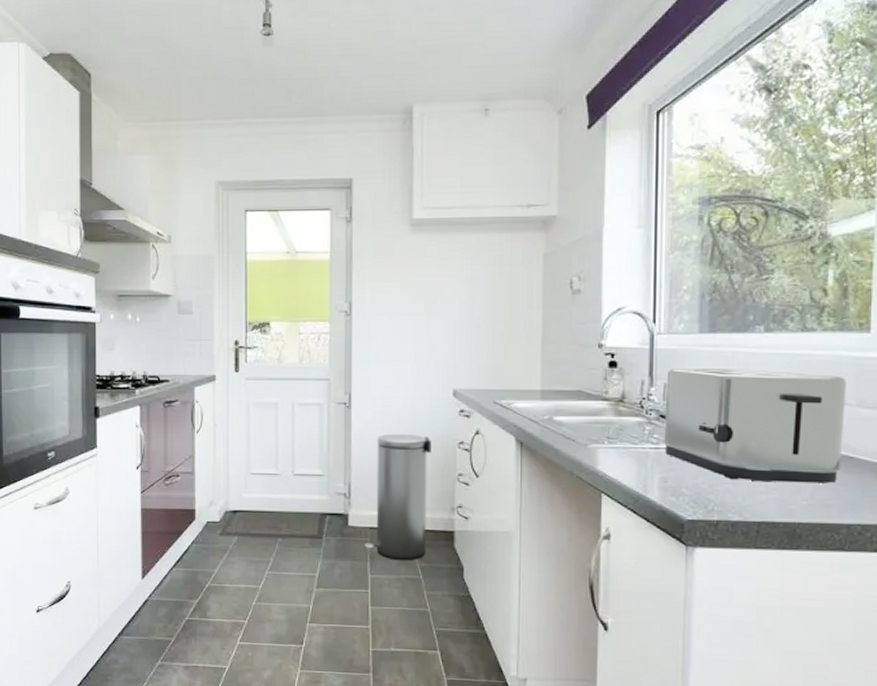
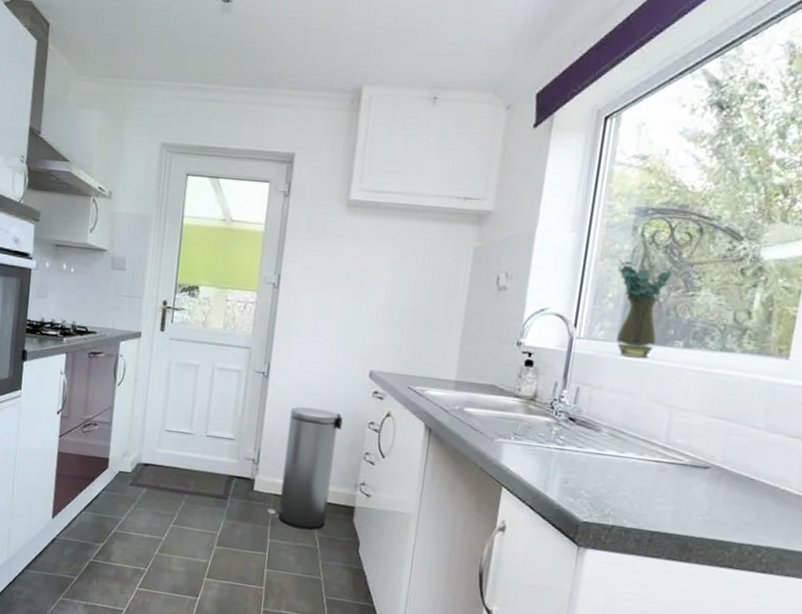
toaster: present [664,369,848,484] -> none [569,373,759,503]
vase: none [688,251,744,346] -> present [616,259,673,358]

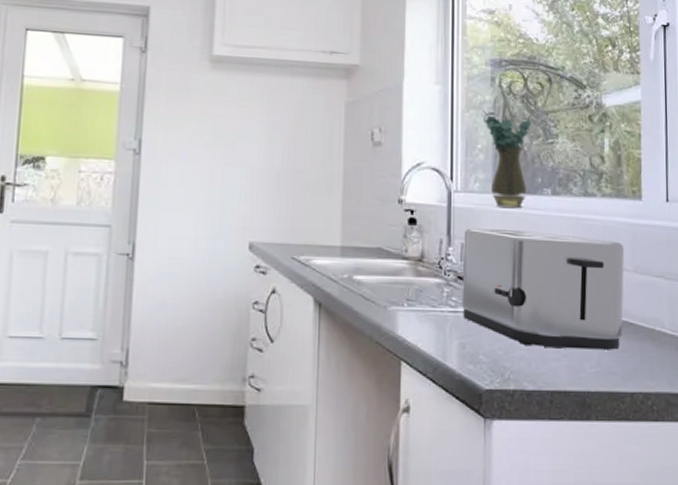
pedal bin: present [266,407,343,530] -> none [140,290,223,443]
toaster: none [569,373,759,503] -> present [462,228,625,350]

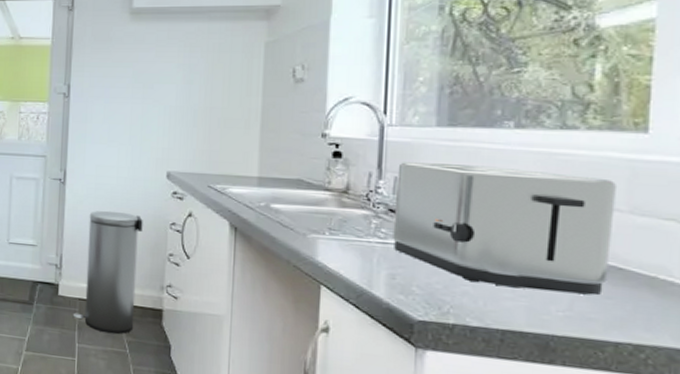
pedal bin: none [140,290,223,443] -> present [72,210,143,334]
vase: present [482,110,532,208] -> none [426,41,492,141]

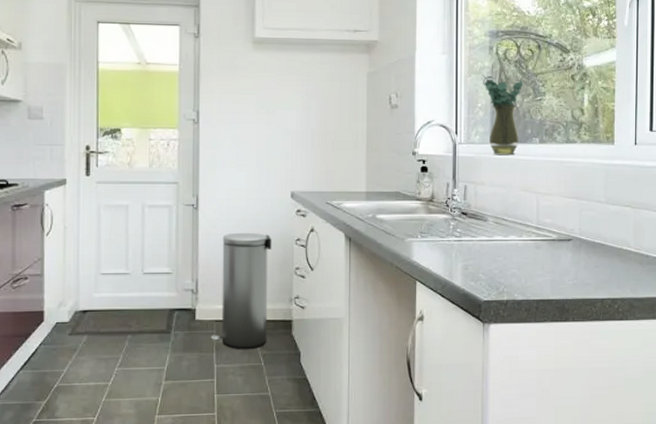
toaster: present [393,162,618,296] -> none [465,173,599,267]
vase: none [426,41,492,141] -> present [482,75,523,155]

